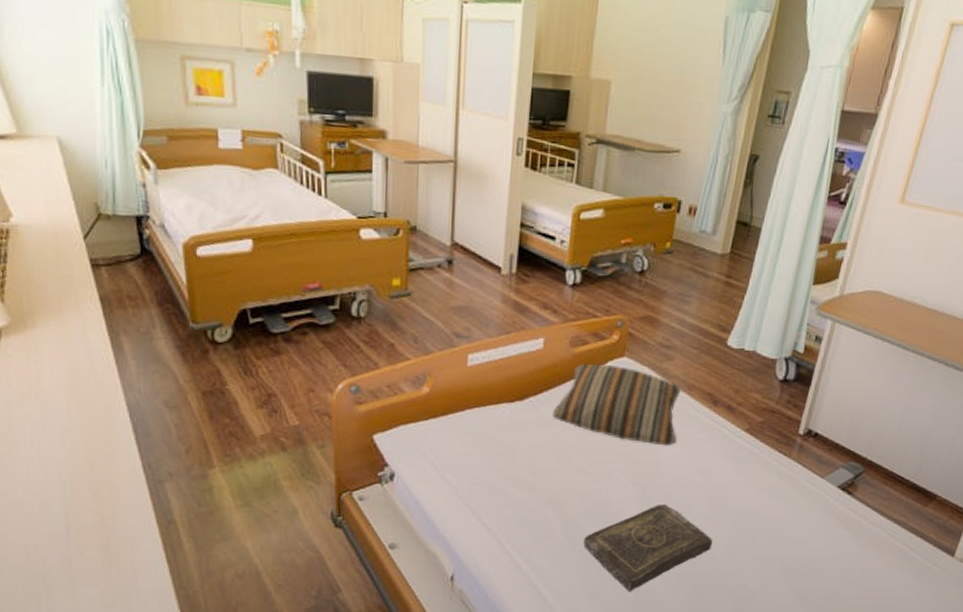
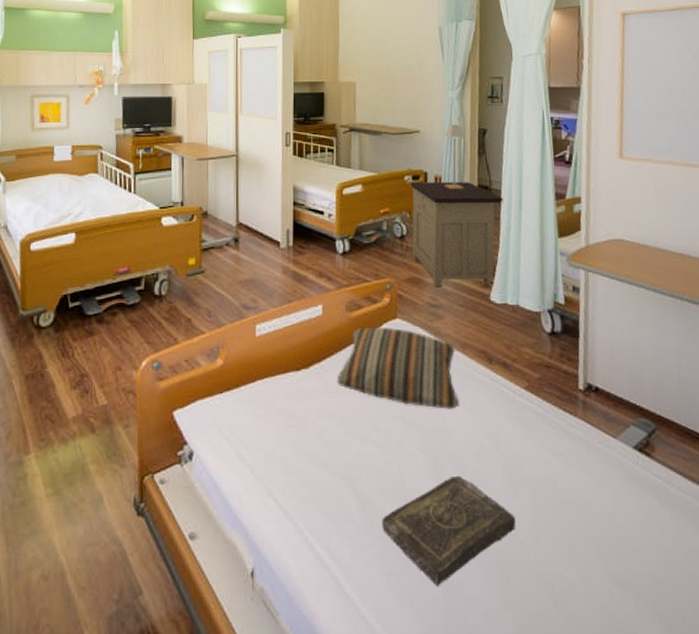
nightstand: none [651,211,762,330] -> present [411,182,503,286]
table lamp: none [699,146,732,224] -> present [444,125,465,190]

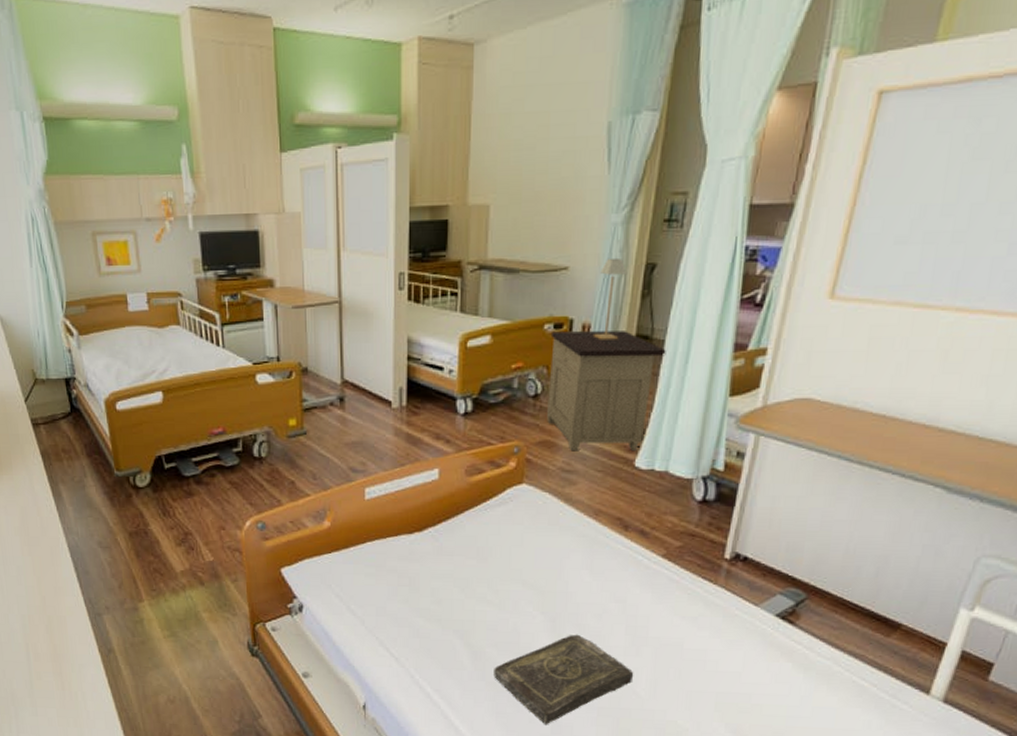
pillow: present [337,327,459,409] -> none [452,492,587,574]

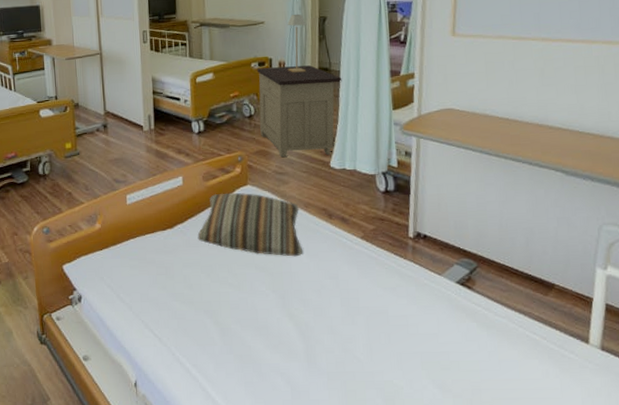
pillow: none [452,492,587,574] -> present [197,192,303,257]
book: present [494,634,634,725] -> none [239,308,353,392]

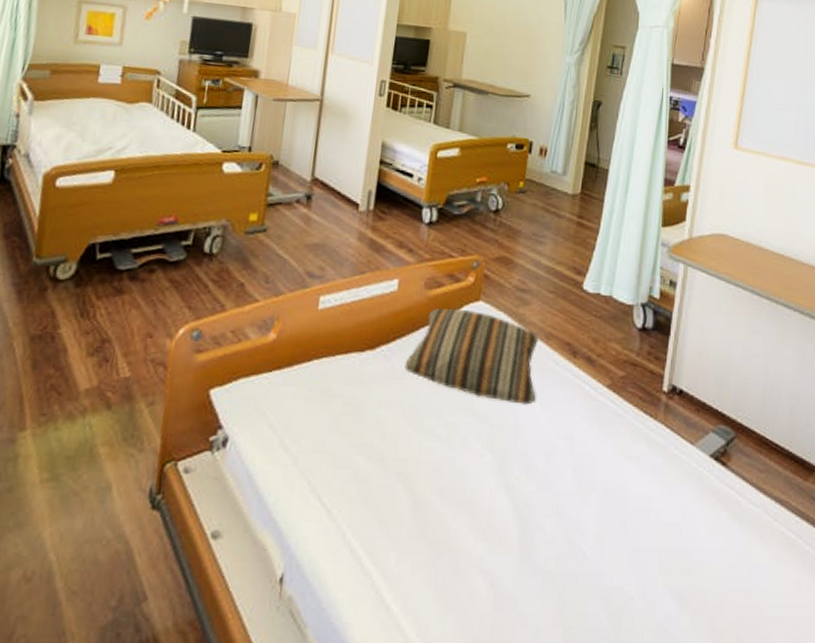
nightstand: present [257,65,342,157] -> none [505,151,610,273]
table lamp: present [287,14,307,73] -> none [550,93,578,165]

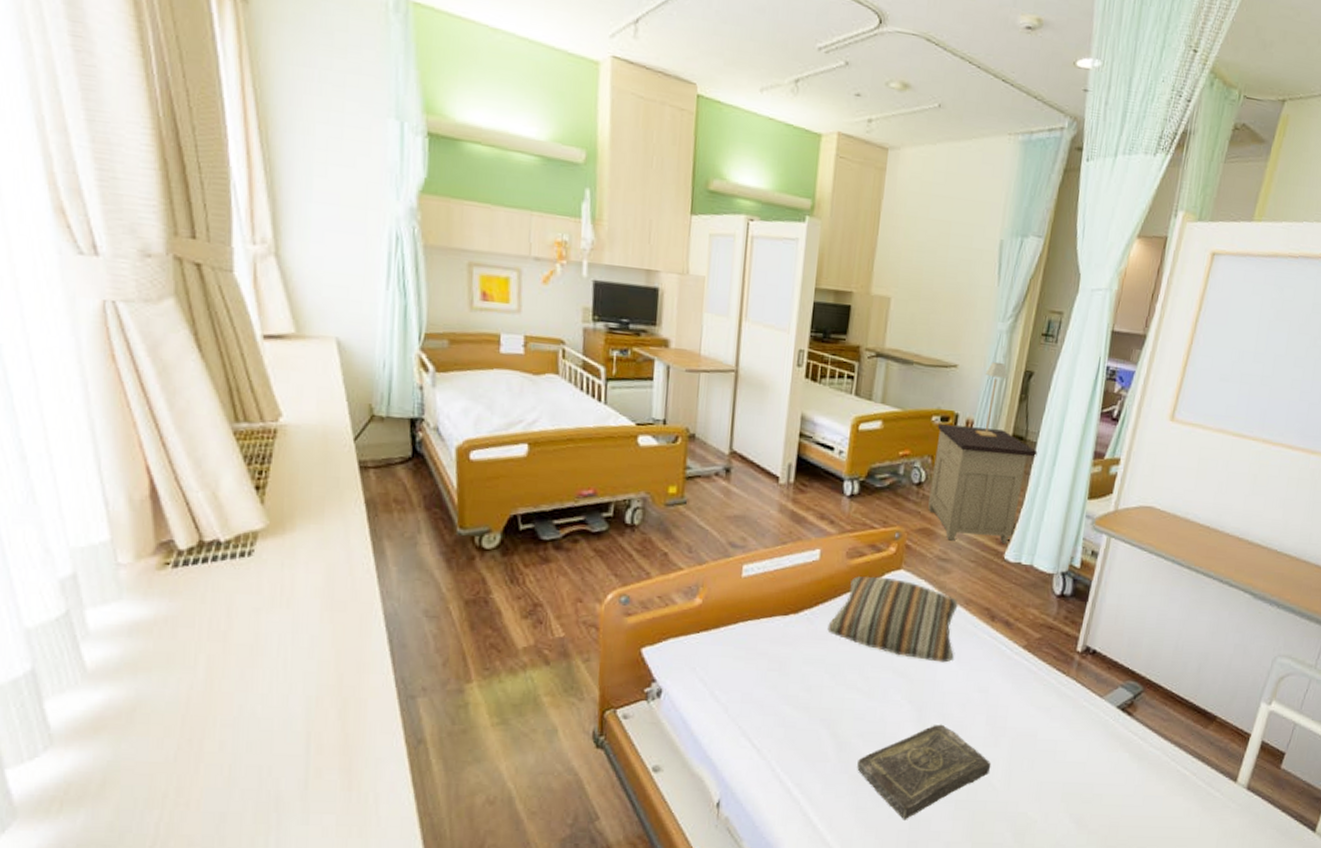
book: none [435,477,581,599] -> present [857,724,991,820]
nightstand: none [505,151,610,273] -> present [928,424,1038,544]
table lamp: none [550,93,578,165] -> present [976,362,1008,438]

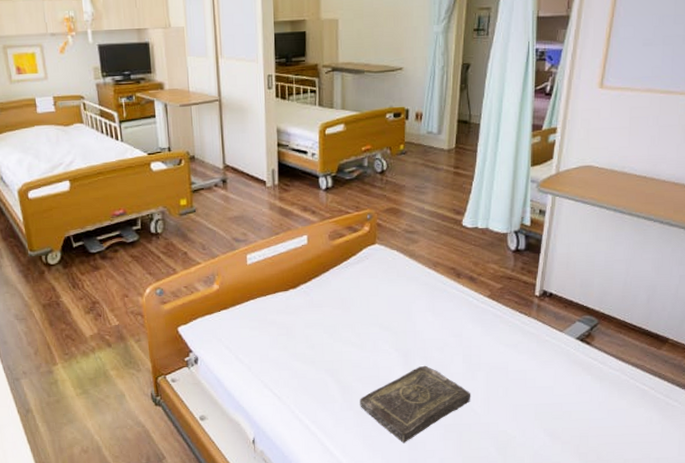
pillow: present [827,576,958,663] -> none [321,252,429,316]
nightstand: present [928,424,1038,544] -> none [392,117,481,215]
table lamp: present [976,362,1008,438] -> none [425,60,447,125]

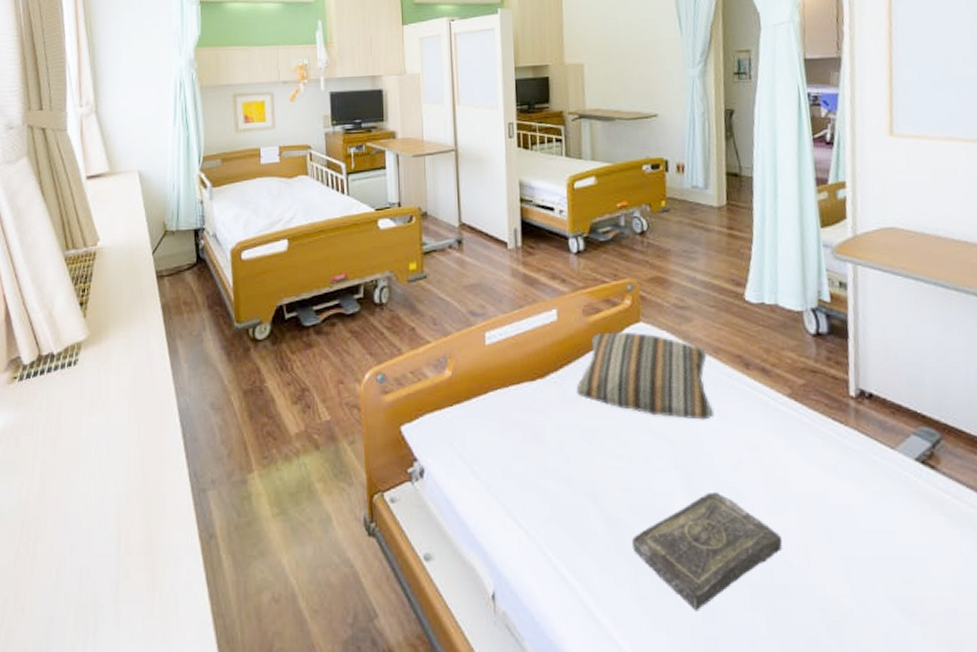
pillow: none [321,252,429,316] -> present [576,332,714,420]

